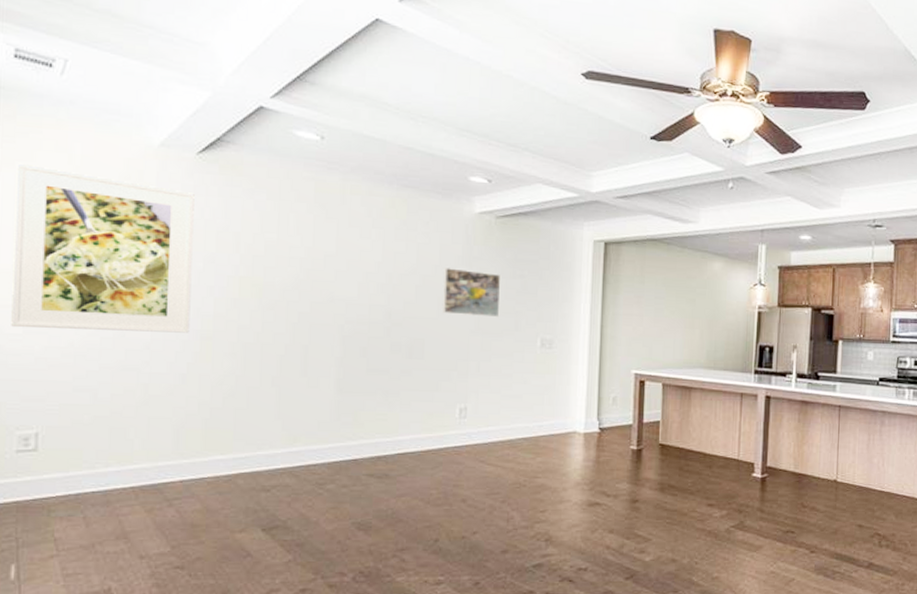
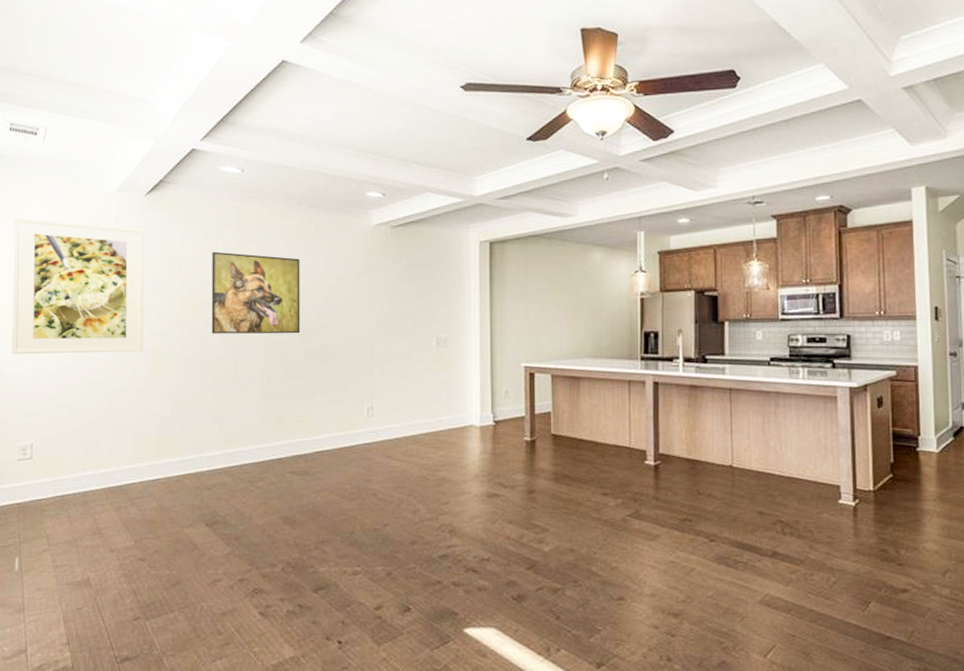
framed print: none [277,226,388,325] -> present [212,251,300,334]
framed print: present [443,268,501,318] -> none [348,277,399,321]

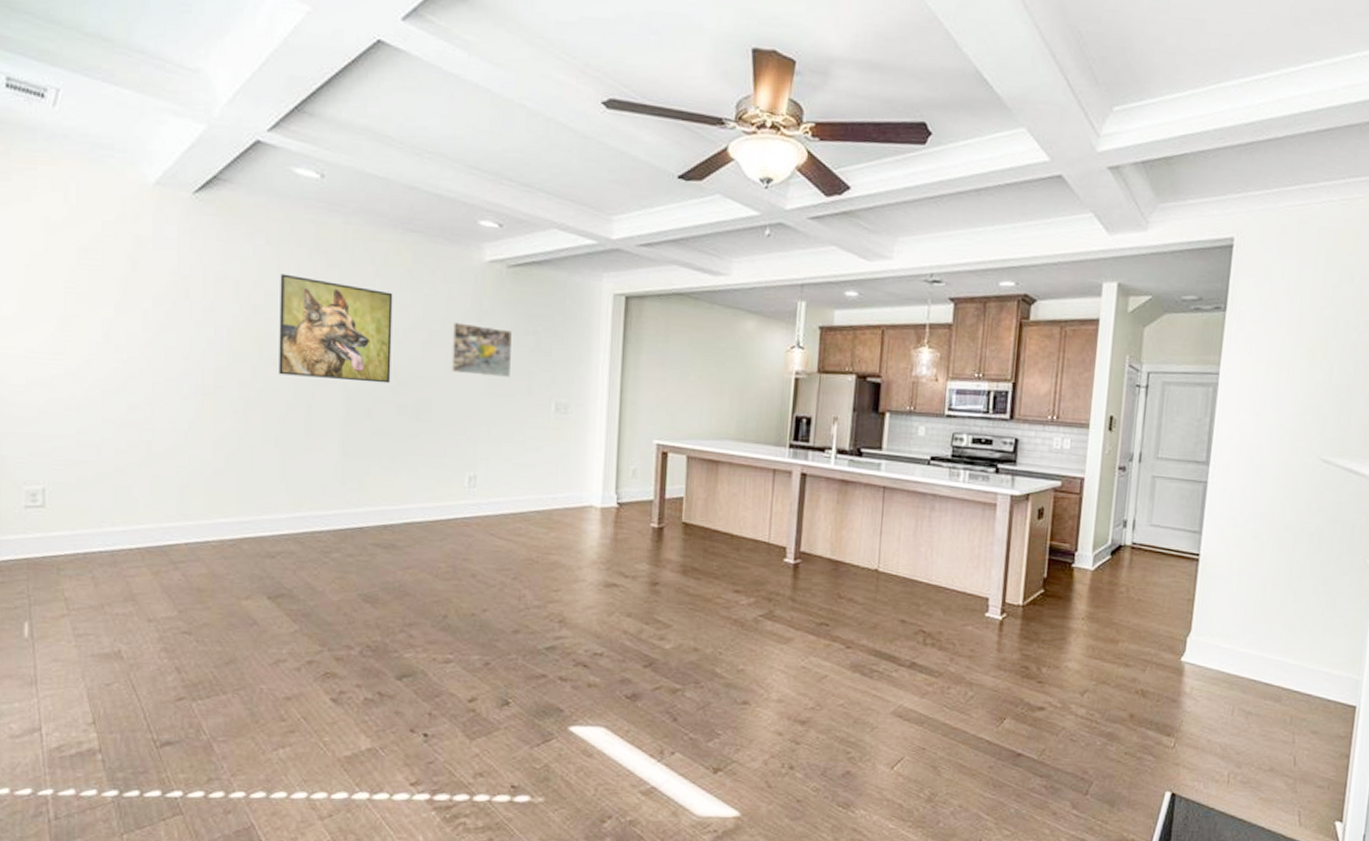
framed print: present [12,217,144,355] -> none [13,202,192,388]
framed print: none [348,277,399,321] -> present [451,322,513,379]

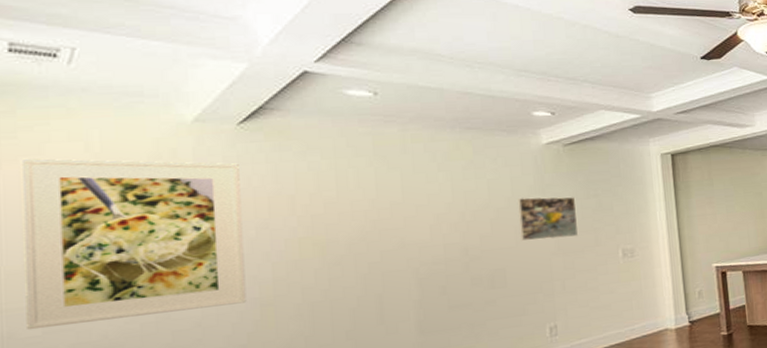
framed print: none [13,202,192,388] -> present [20,158,247,330]
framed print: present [278,273,393,384] -> none [339,182,463,273]

